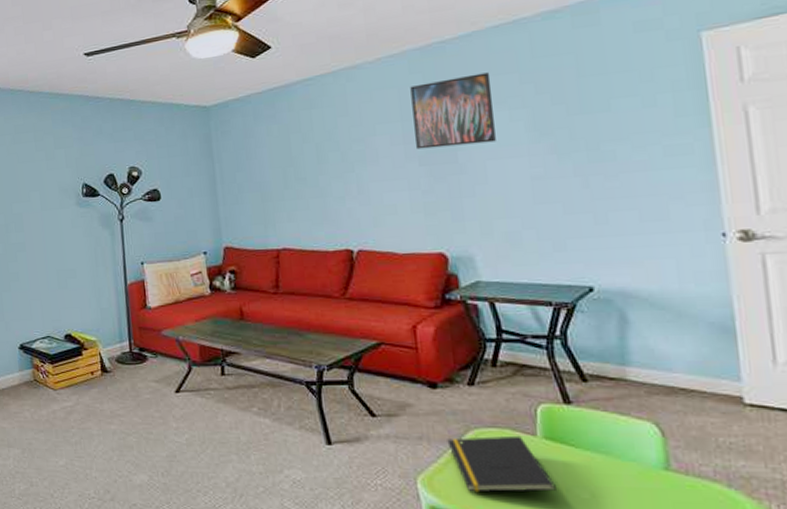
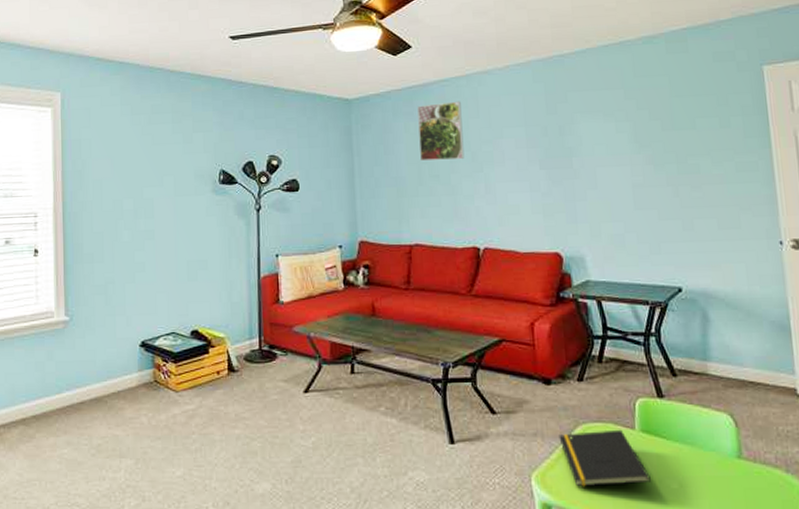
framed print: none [280,99,333,164] -> present [417,101,465,161]
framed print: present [410,72,496,150] -> none [533,87,604,154]

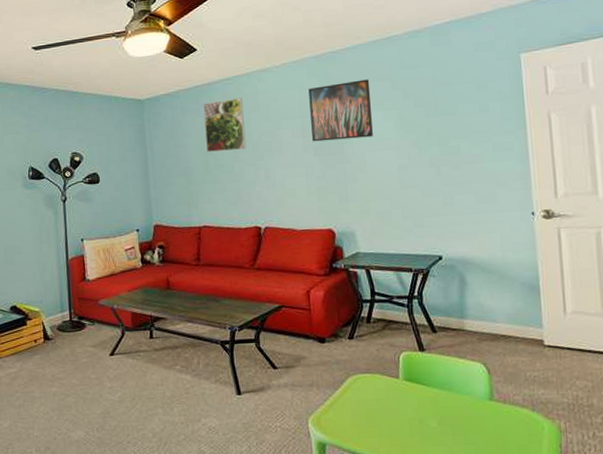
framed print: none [533,87,604,154] -> present [308,79,373,142]
notepad: present [558,429,651,487] -> none [332,379,413,428]

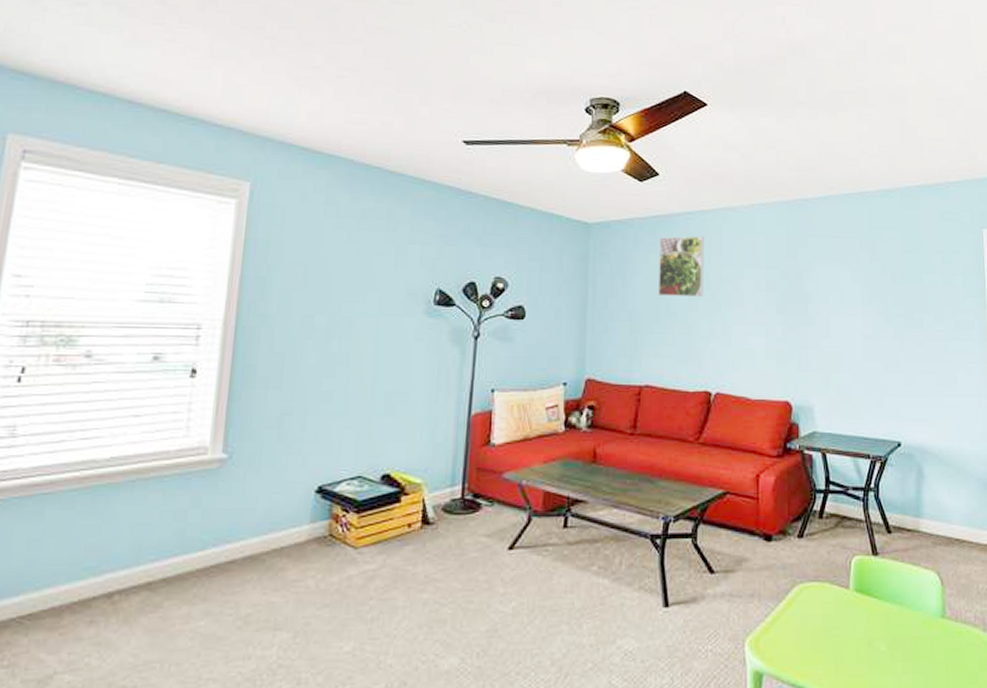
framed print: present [308,79,373,142] -> none [776,234,840,299]

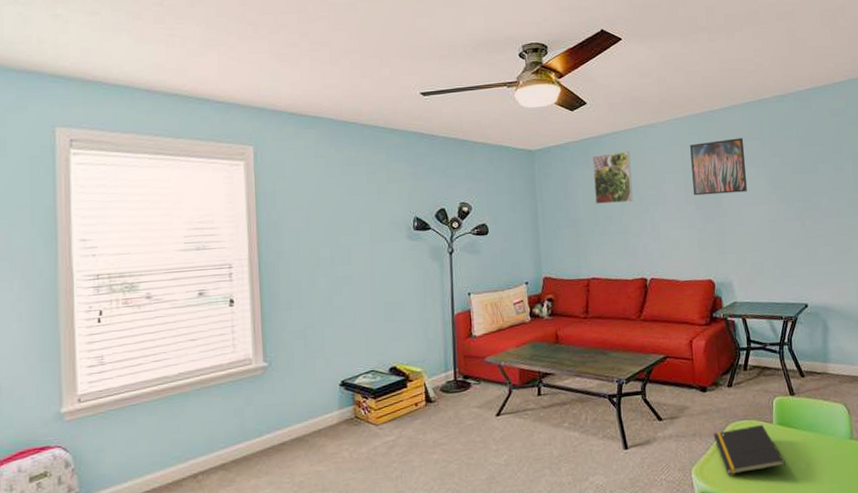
notepad: none [775,589,861,652] -> present [713,424,785,476]
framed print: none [776,234,840,299] -> present [690,138,747,196]

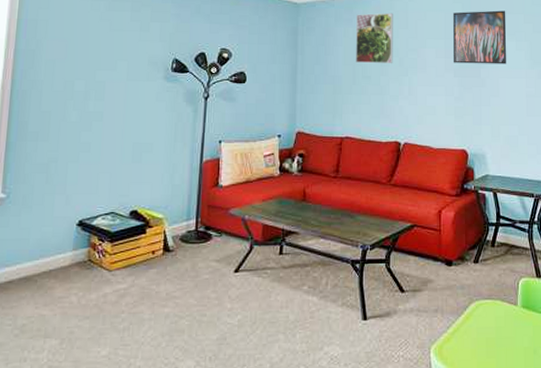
notepad: present [713,424,785,476] -> none [455,305,527,358]

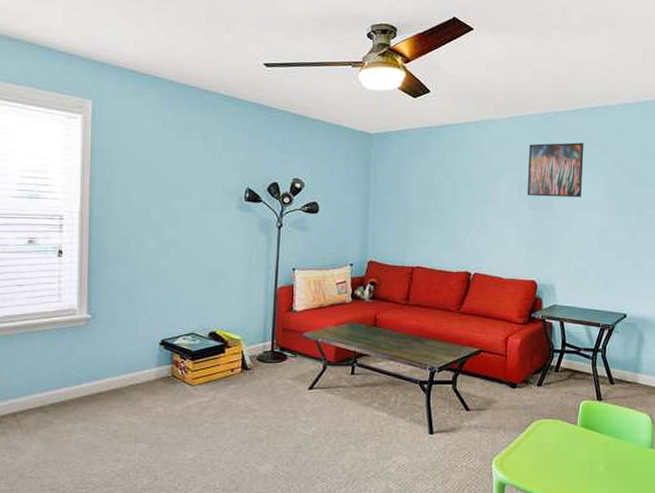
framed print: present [356,13,393,63] -> none [428,144,468,195]

